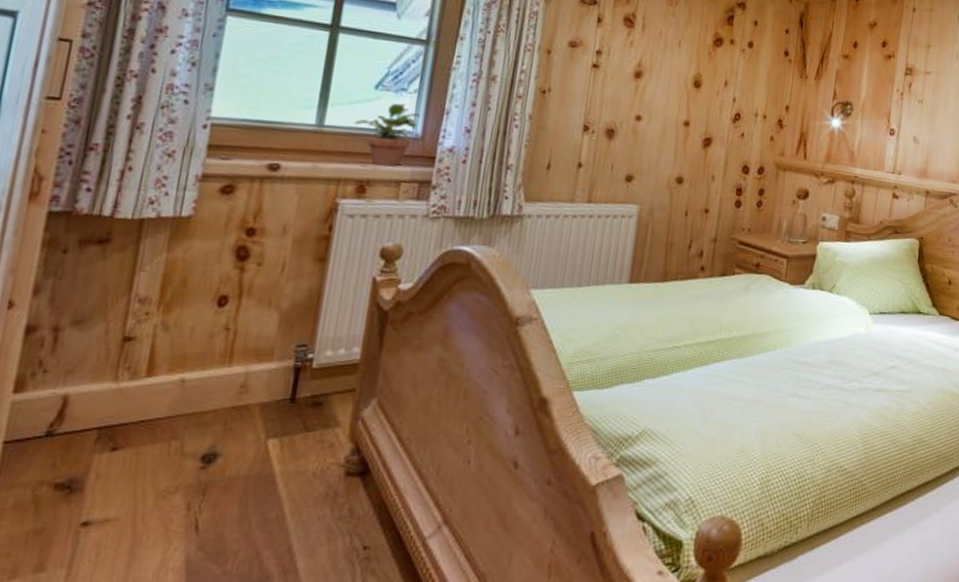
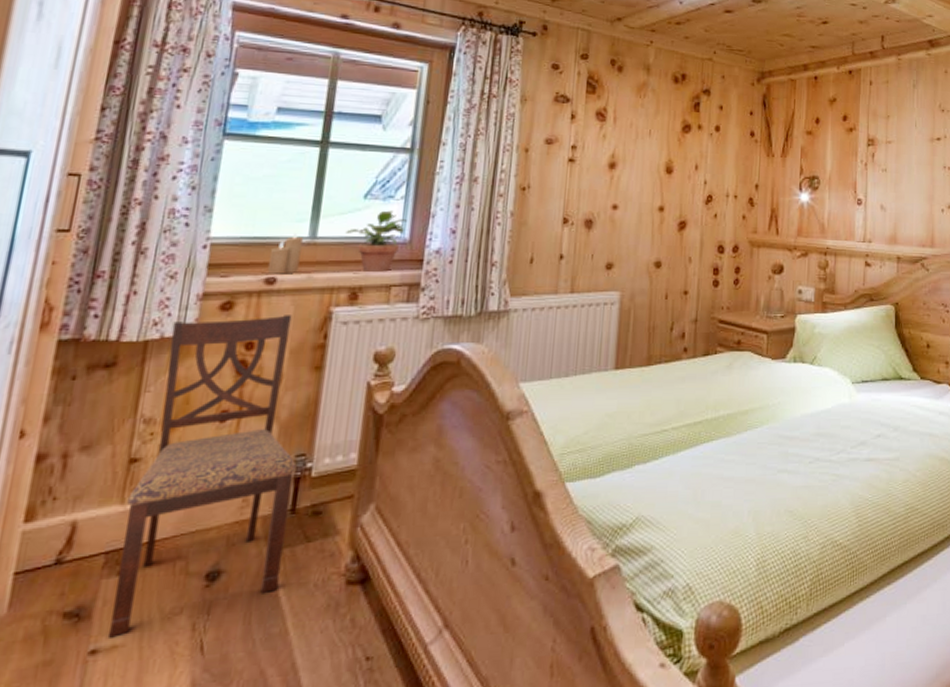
chair: none [101,201,297,511] -> present [109,315,297,638]
candle: none [270,118,309,161] -> present [267,232,303,274]

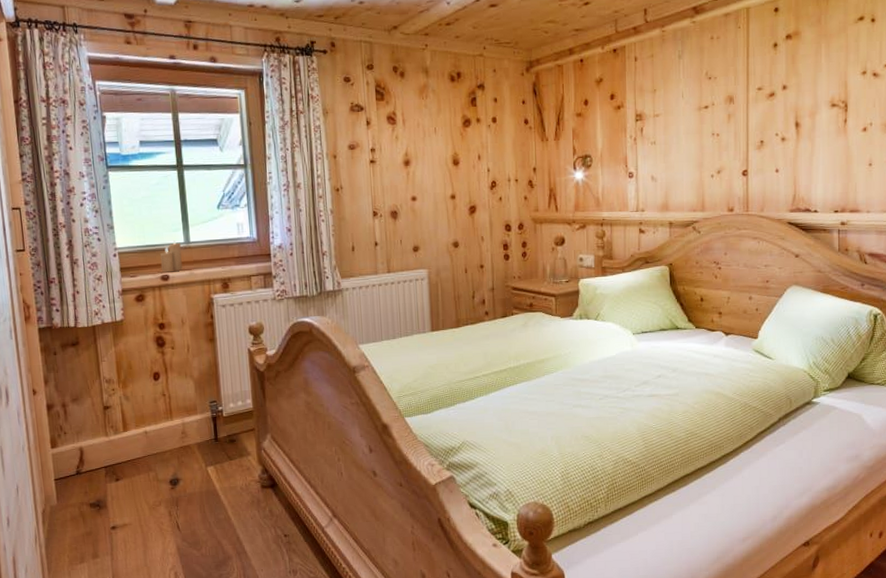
chair: present [109,315,297,638] -> none [107,302,218,519]
potted plant: present [345,210,407,273] -> none [210,216,252,267]

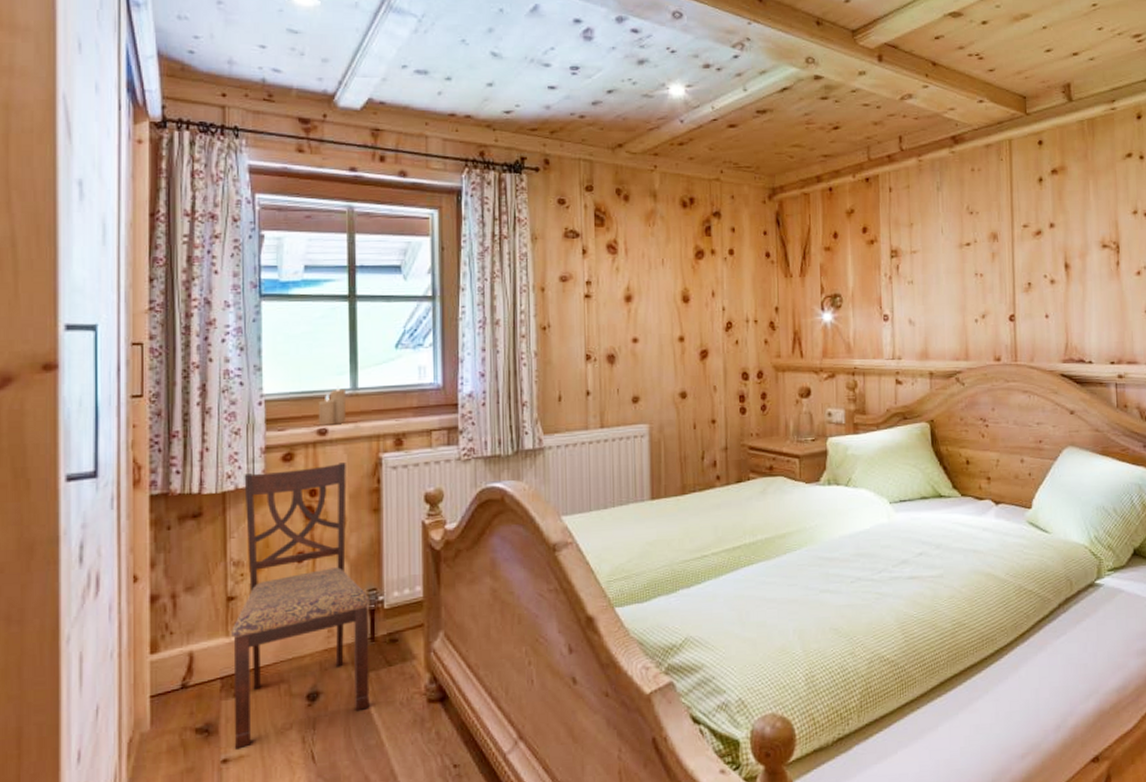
chair: none [107,302,218,519] -> present [231,462,370,749]

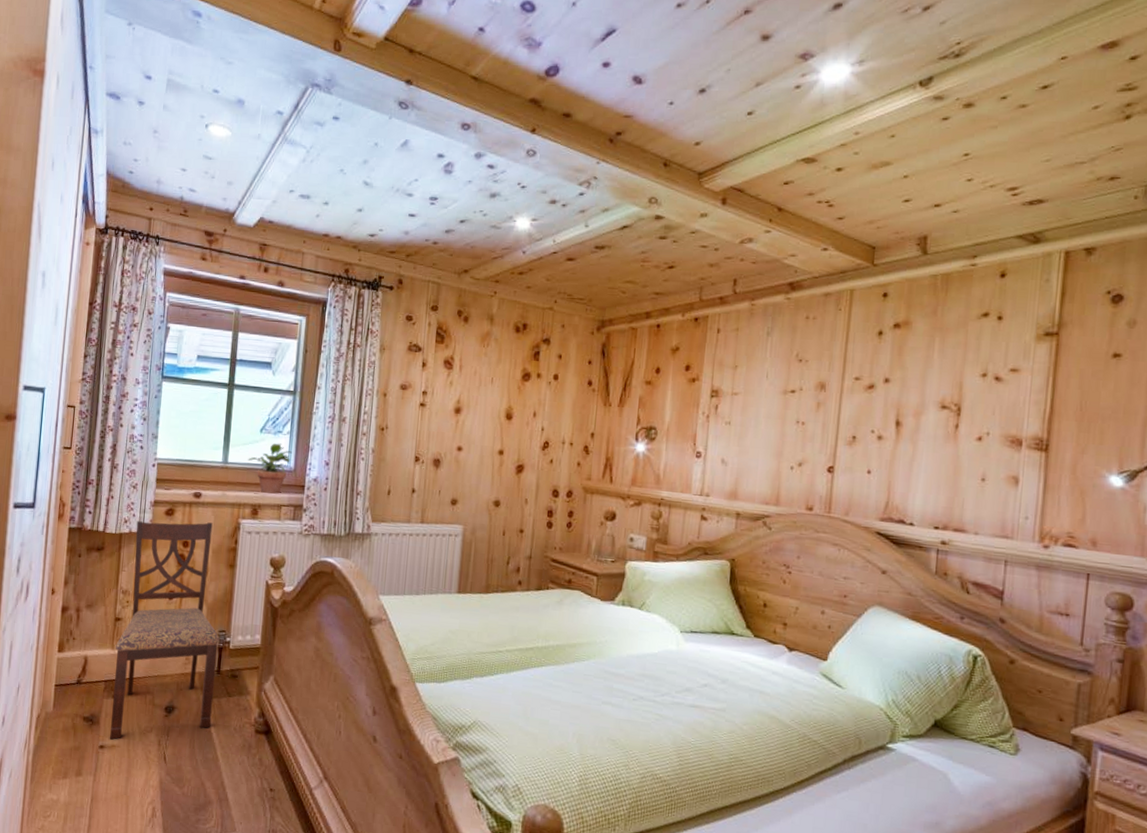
candle: present [318,384,346,426] -> none [195,457,218,491]
potted plant: none [383,358,438,419] -> present [248,443,292,494]

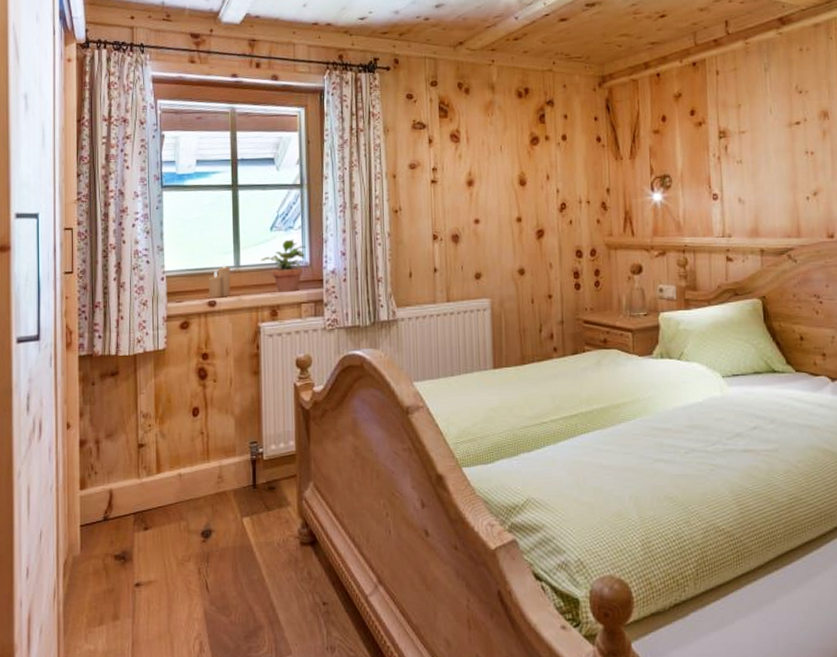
chair: present [110,521,220,740] -> none [142,330,253,575]
candle: none [195,457,218,491] -> present [208,262,231,298]

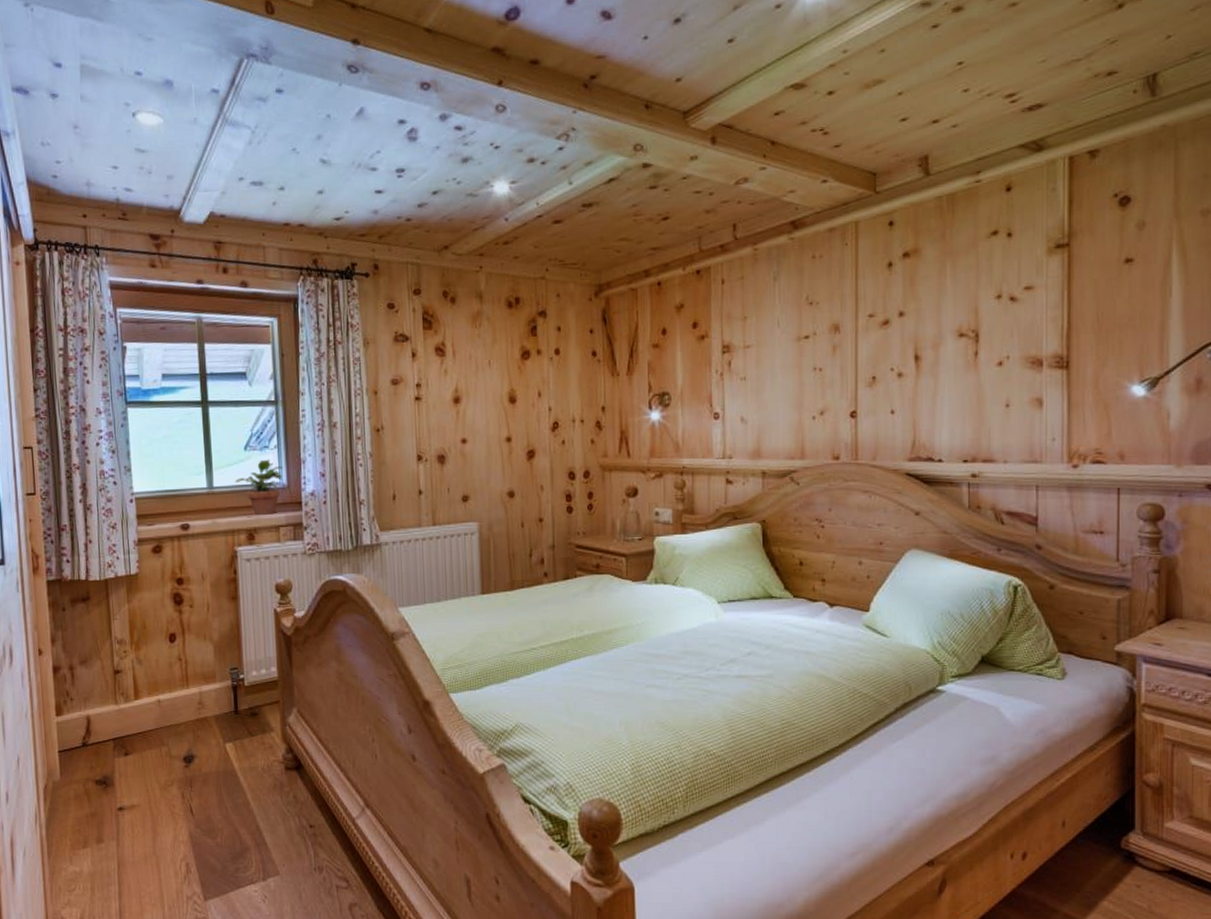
candle: present [208,262,231,298] -> none [180,484,205,521]

